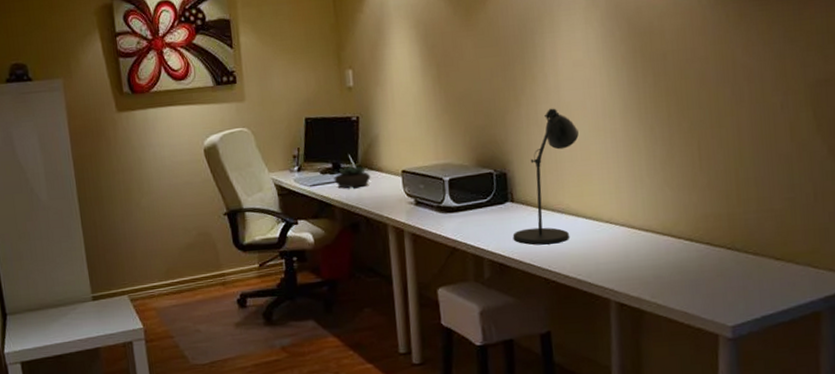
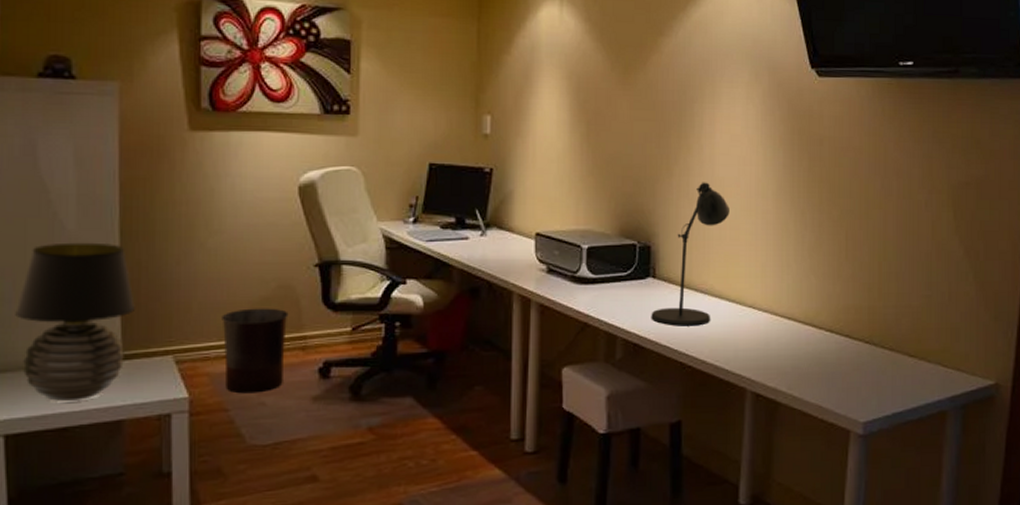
table lamp: none [15,209,96,336] -> present [15,242,135,402]
waste bin: none [159,252,211,323] -> present [222,308,289,394]
succulent plant: present [334,166,371,189] -> none [456,223,500,248]

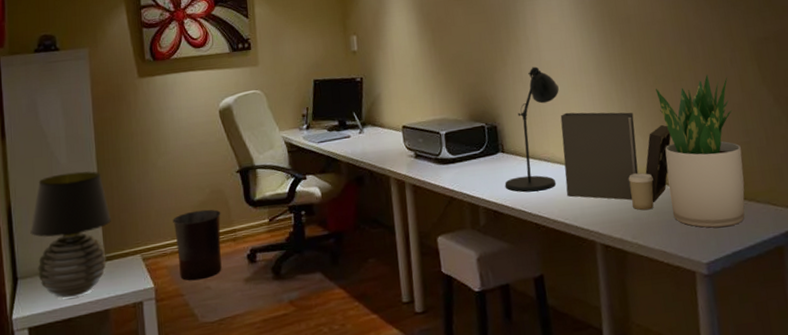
binder: none [722,240,810,347] -> present [560,112,639,200]
cup: none [793,317,821,359] -> present [629,172,654,211]
picture frame: none [813,266,848,351] -> present [645,124,671,202]
planter: none [836,216,920,386] -> present [656,75,745,228]

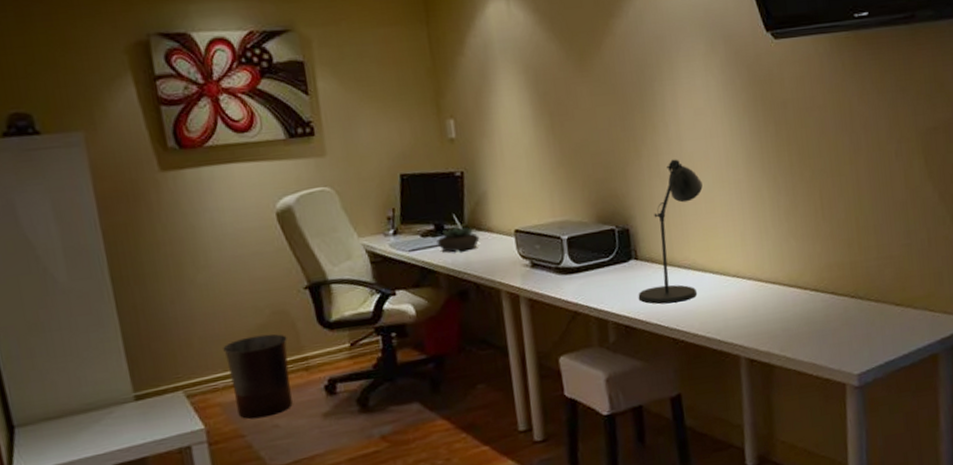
table lamp: present [30,171,111,299] -> none [25,291,139,447]
succulent plant: none [340,123,374,144] -> present [437,227,480,253]
binder: present [560,112,639,200] -> none [703,212,790,310]
cup: present [629,172,654,211] -> none [778,279,805,321]
picture frame: present [645,124,671,202] -> none [797,225,827,312]
planter: present [656,75,745,228] -> none [812,169,903,337]

